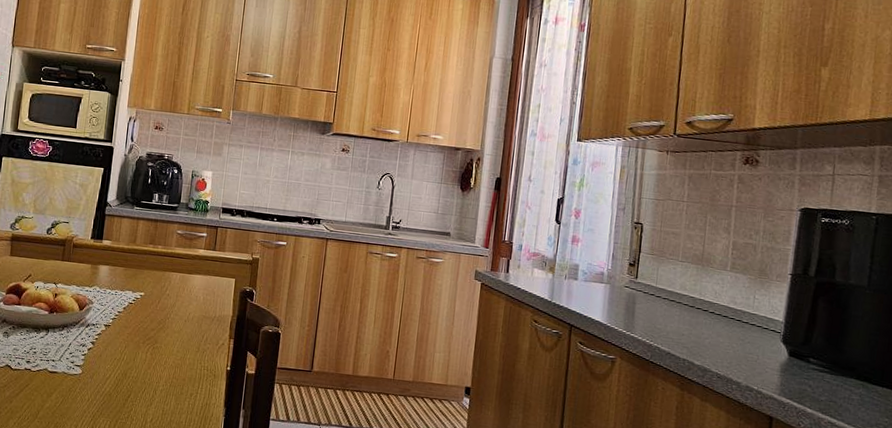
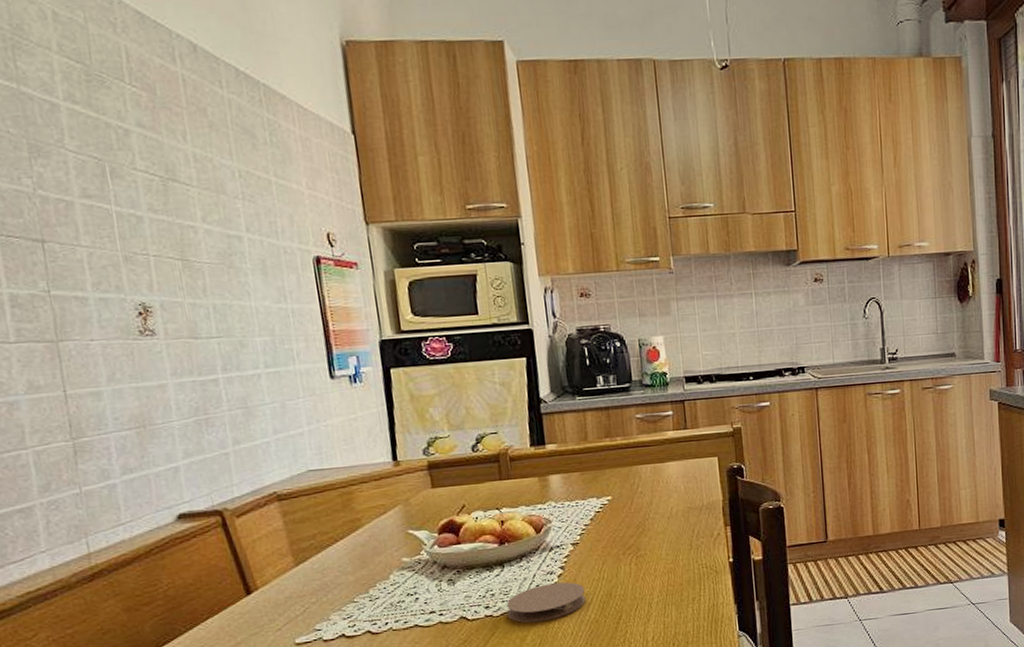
coaster: none [42,353,106,385] -> present [506,582,586,623]

